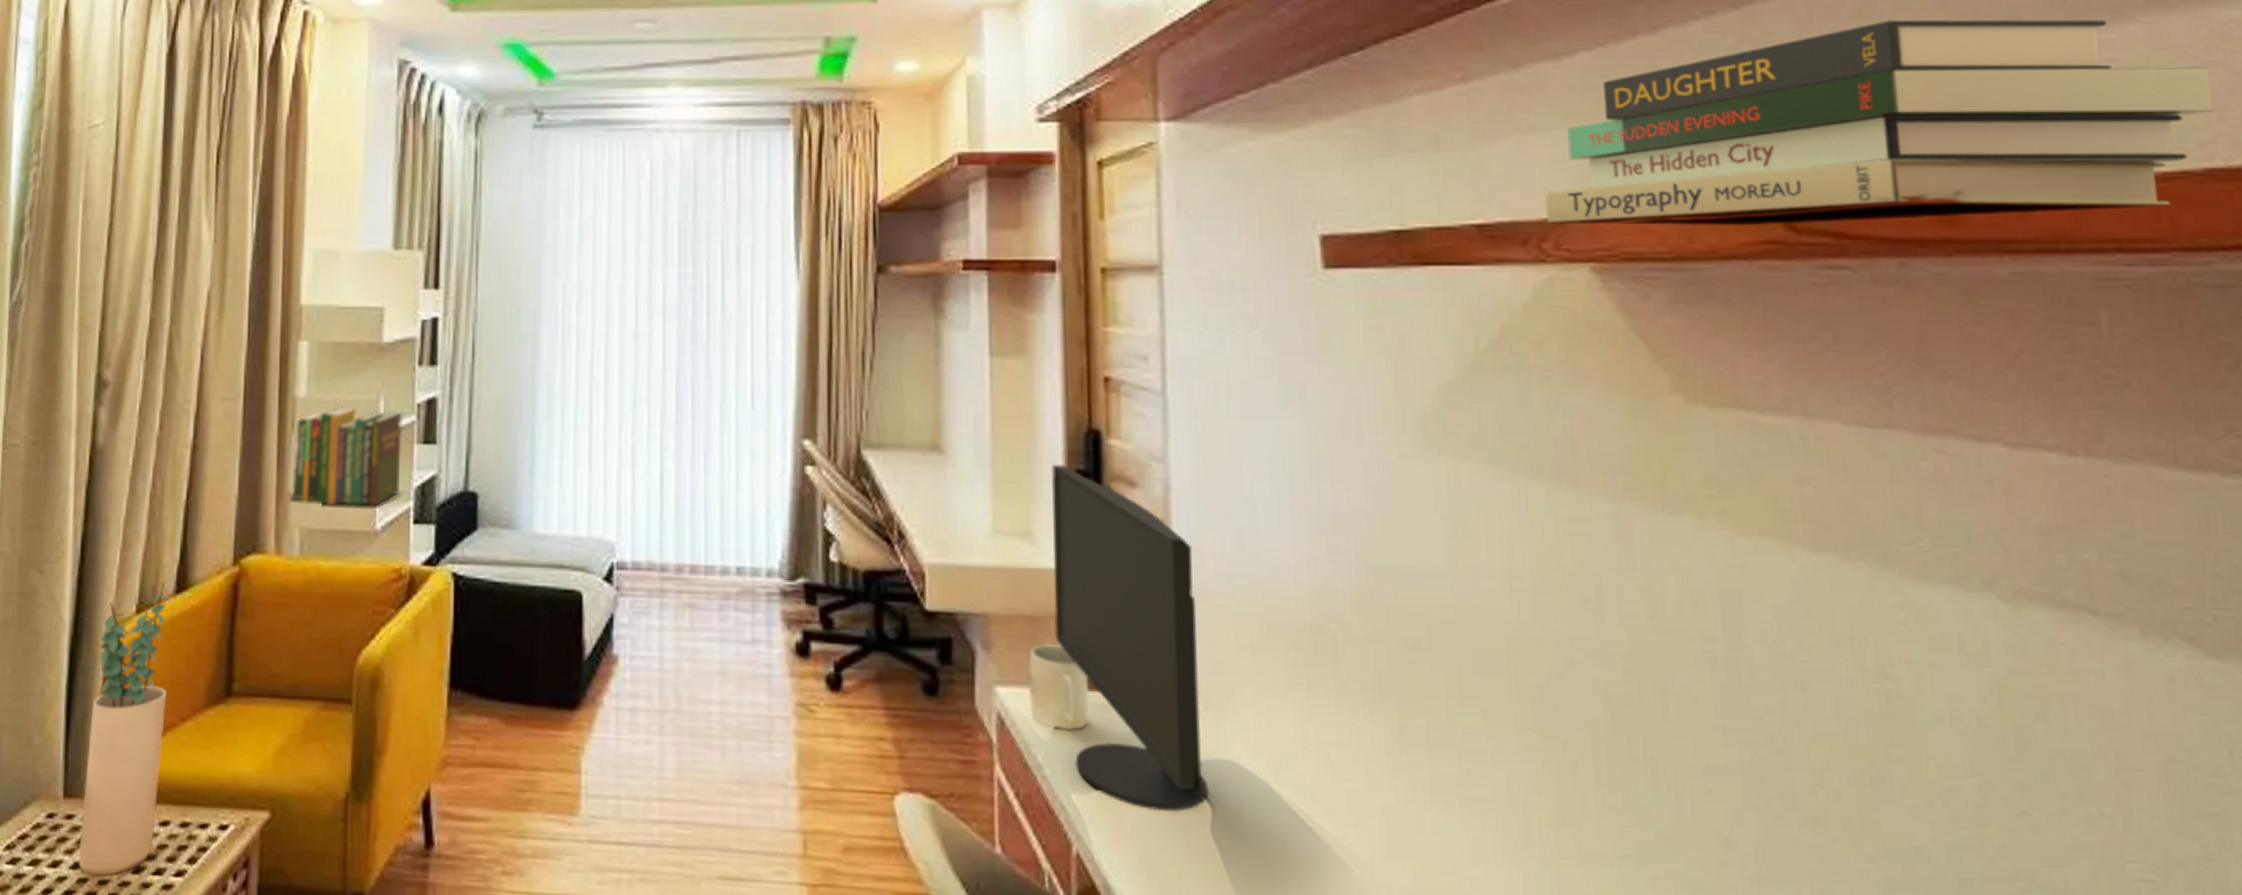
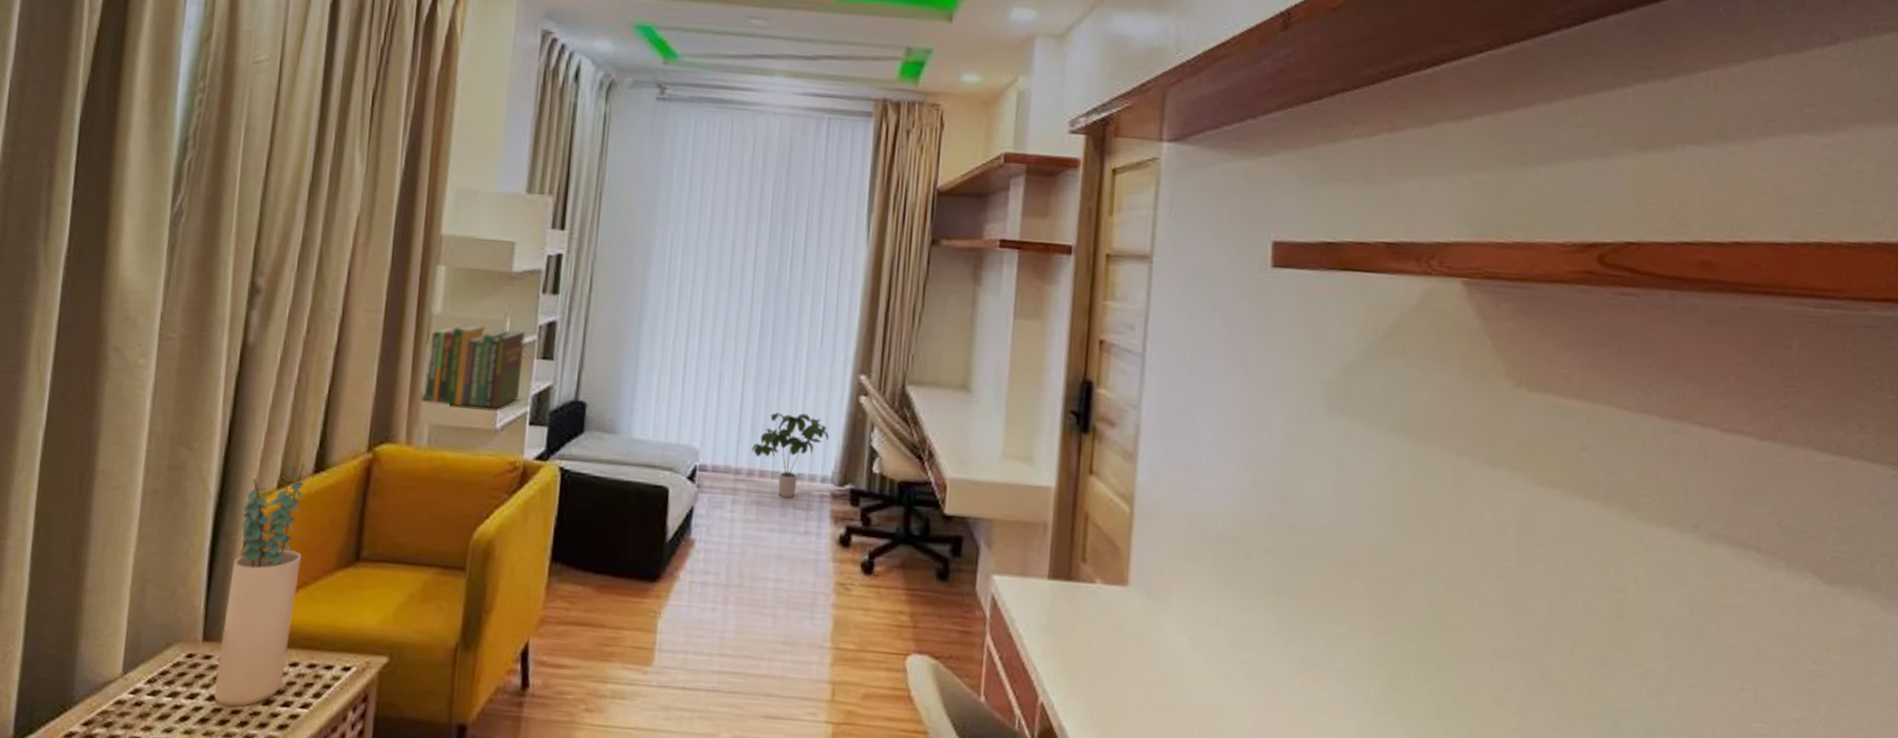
potted plant: none [677,492,771,597] -> present [751,412,829,498]
mug: present [1027,644,1089,731] -> none [1016,544,1064,611]
computer monitor: present [1050,464,1209,813] -> none [1042,405,1152,674]
books: present [1545,19,2214,227] -> none [1436,113,1888,267]

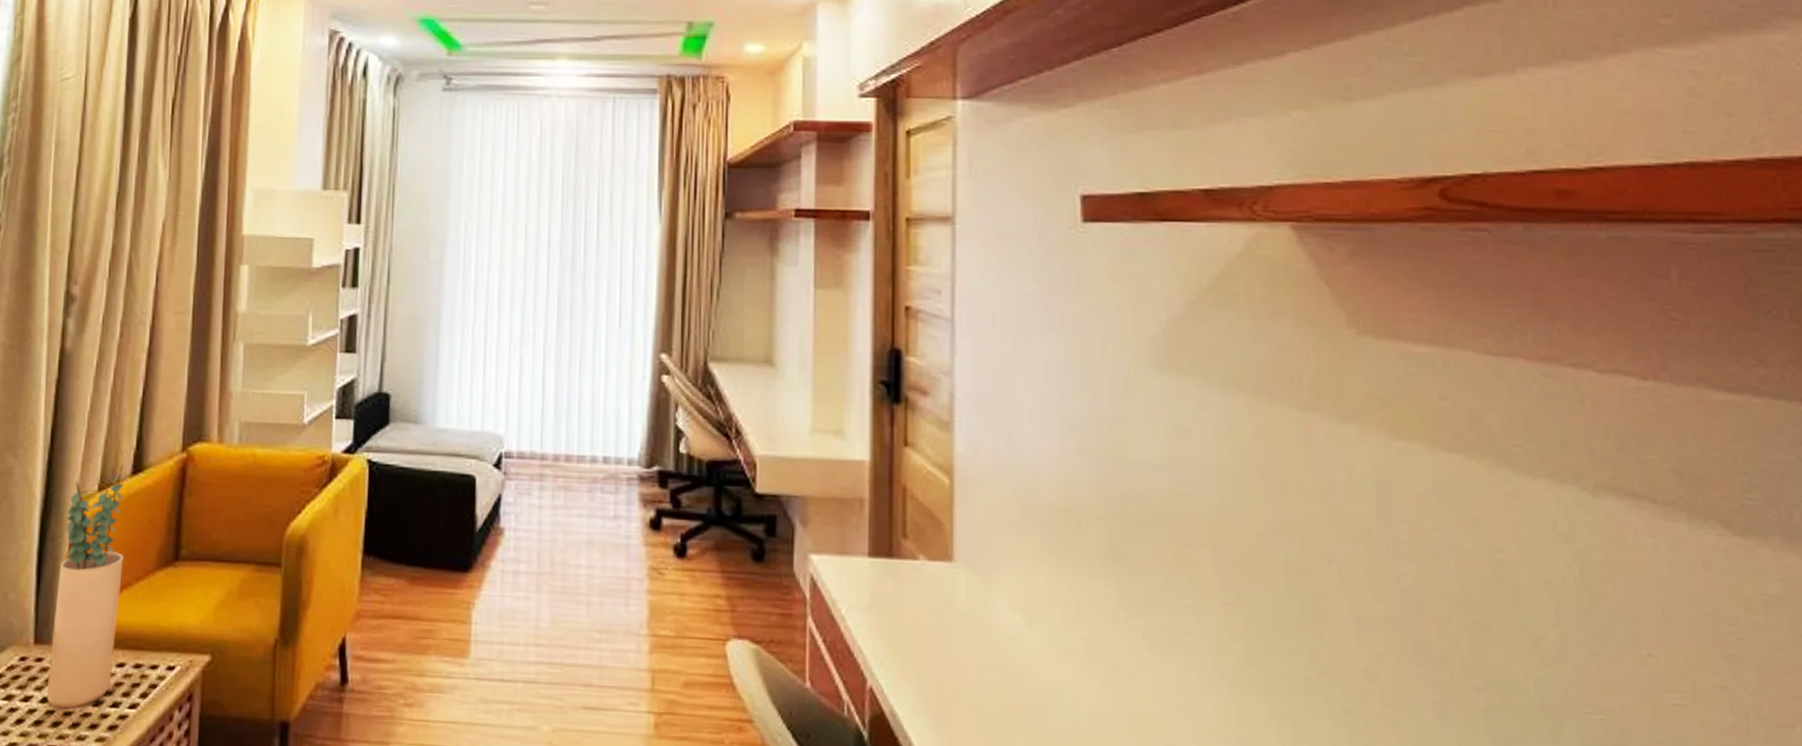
books: present [421,323,527,409] -> none [230,320,329,404]
potted plant: present [751,412,829,498] -> none [555,395,633,481]

